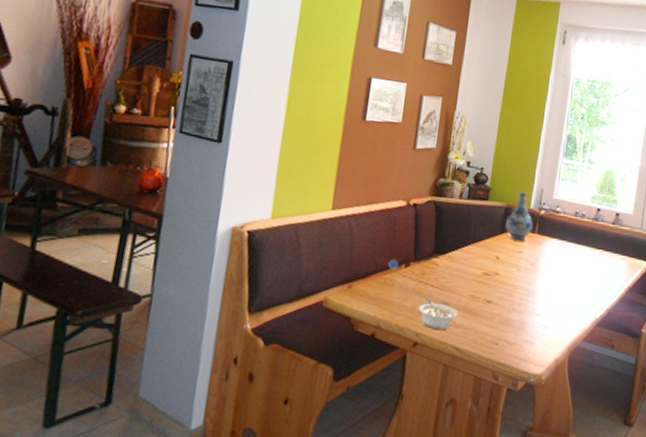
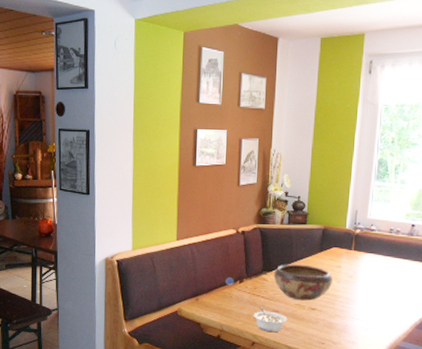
decorative bowl: none [446,246,513,292] -> present [273,264,332,301]
vase: present [505,191,533,241] -> none [324,214,349,257]

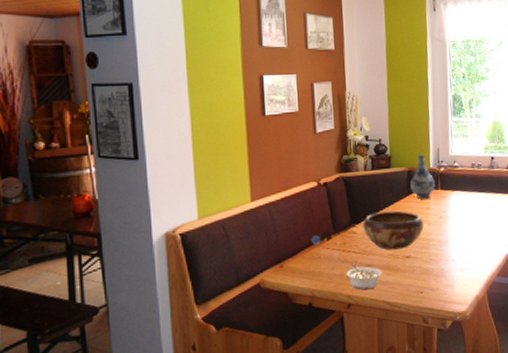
vase: none [324,214,349,257] -> present [410,154,435,199]

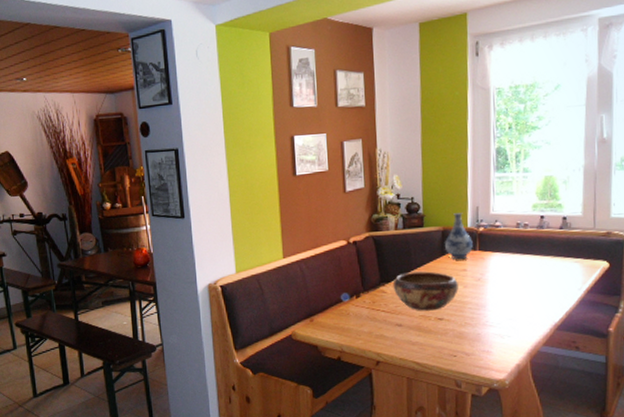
legume: present [346,263,382,290] -> none [375,322,413,348]

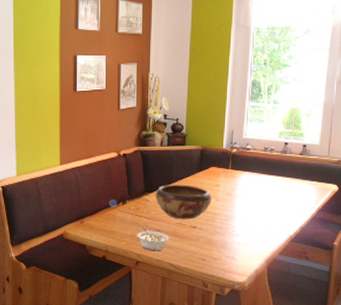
legume: none [375,322,413,348] -> present [137,227,170,250]
vase: present [445,213,473,260] -> none [203,135,226,176]

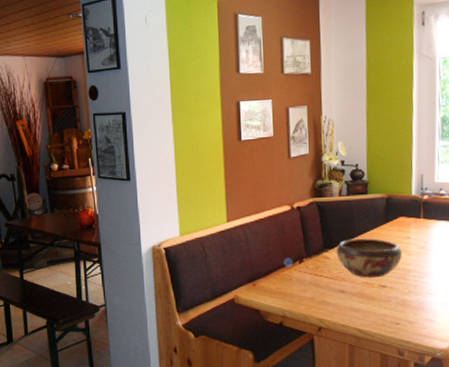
legume: present [137,227,170,250] -> none [317,288,355,314]

